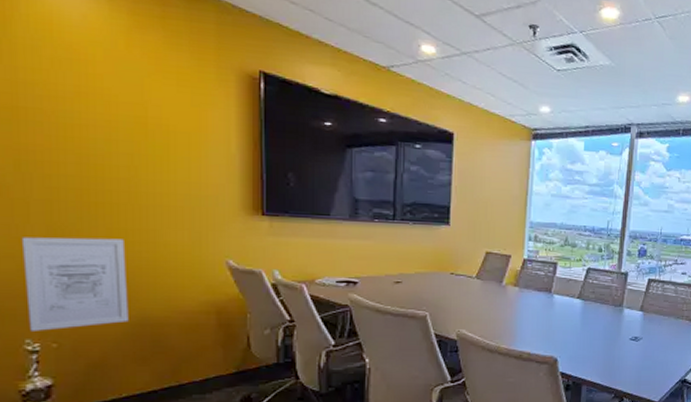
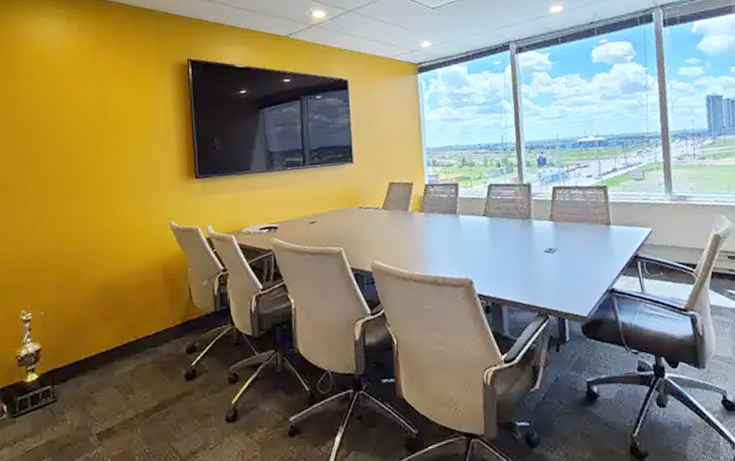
wall art: present [23,237,129,331] -> none [21,215,96,303]

